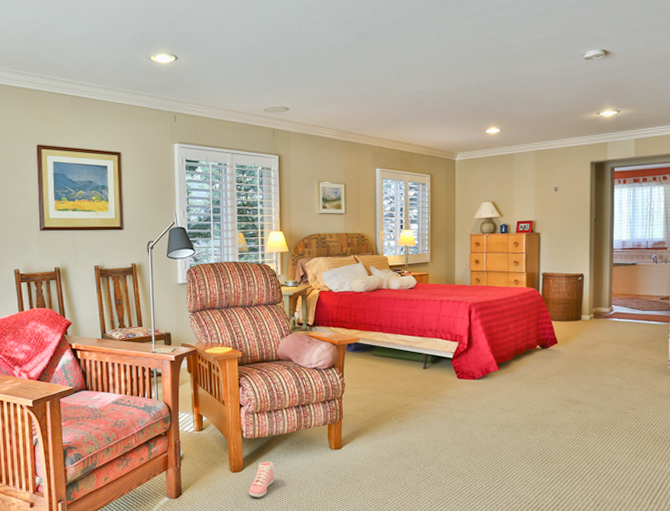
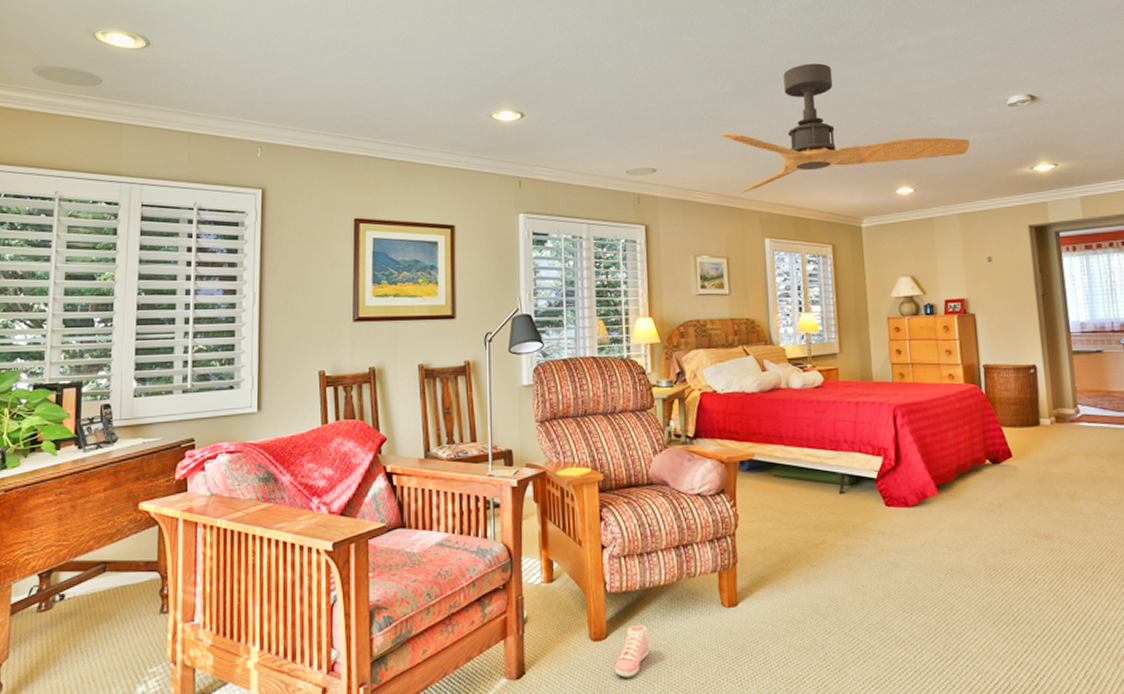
ceiling fan: none [343,17,550,130] -> present [720,63,970,193]

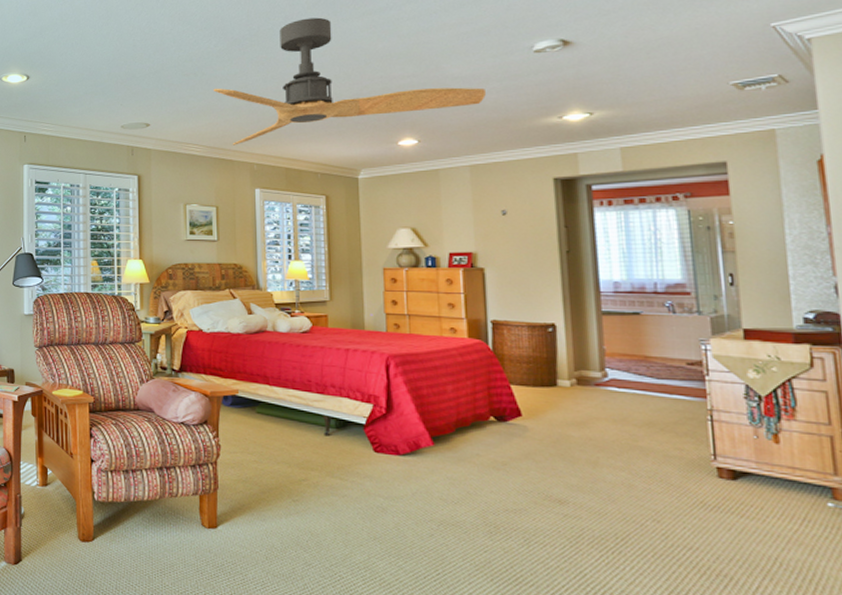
sneaker: present [615,624,650,677] -> none [100,532,133,578]

